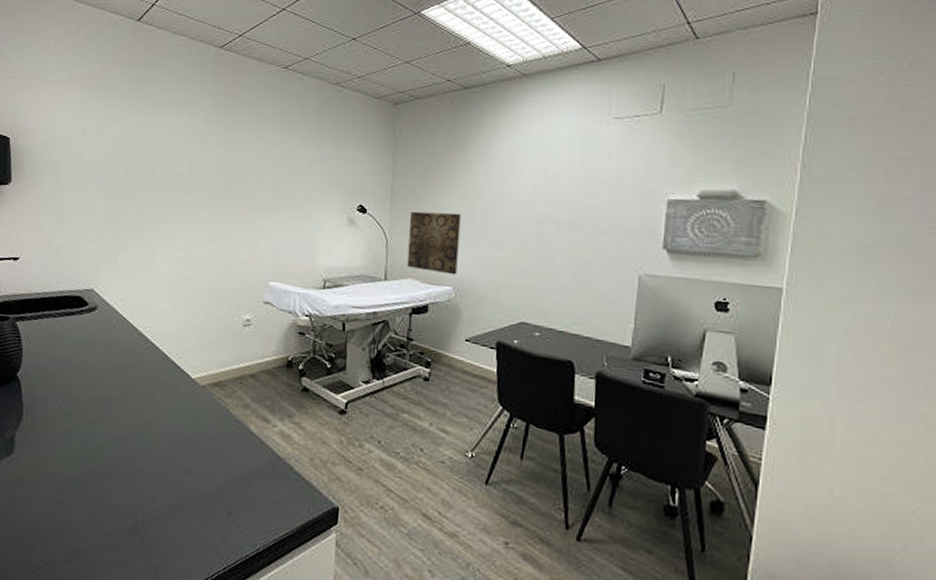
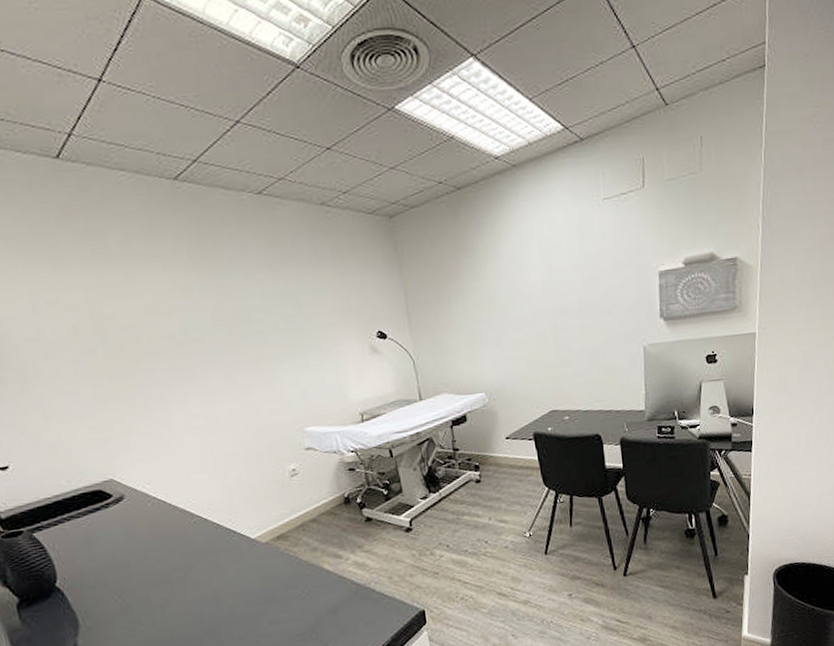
wall art: present [407,211,461,275] -> none [430,320,487,384]

